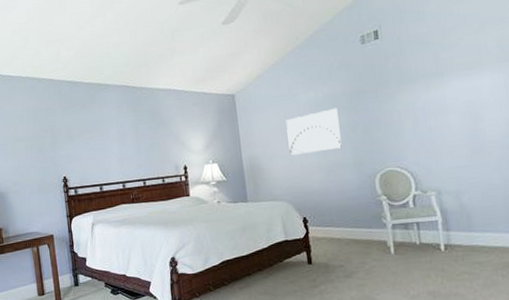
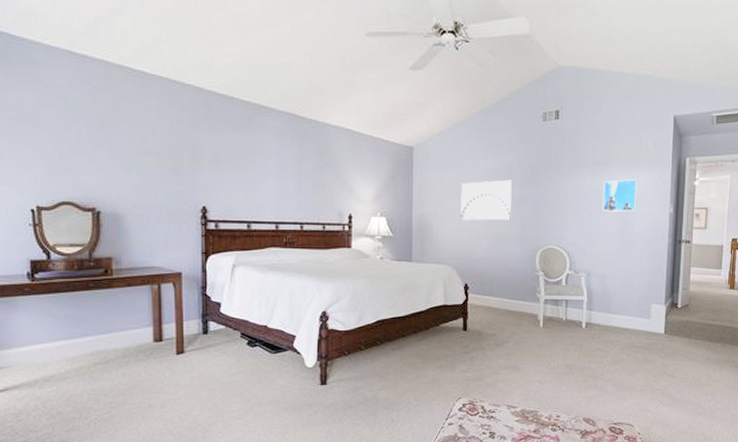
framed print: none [440,84,486,124] -> present [602,179,638,212]

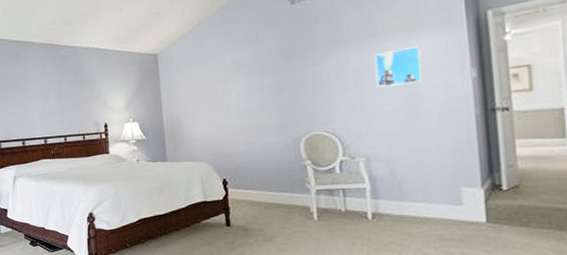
wall art: present [460,179,512,221] -> none [208,69,266,117]

